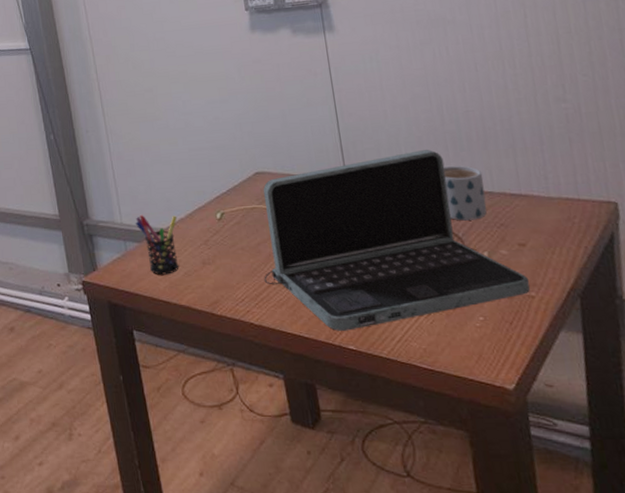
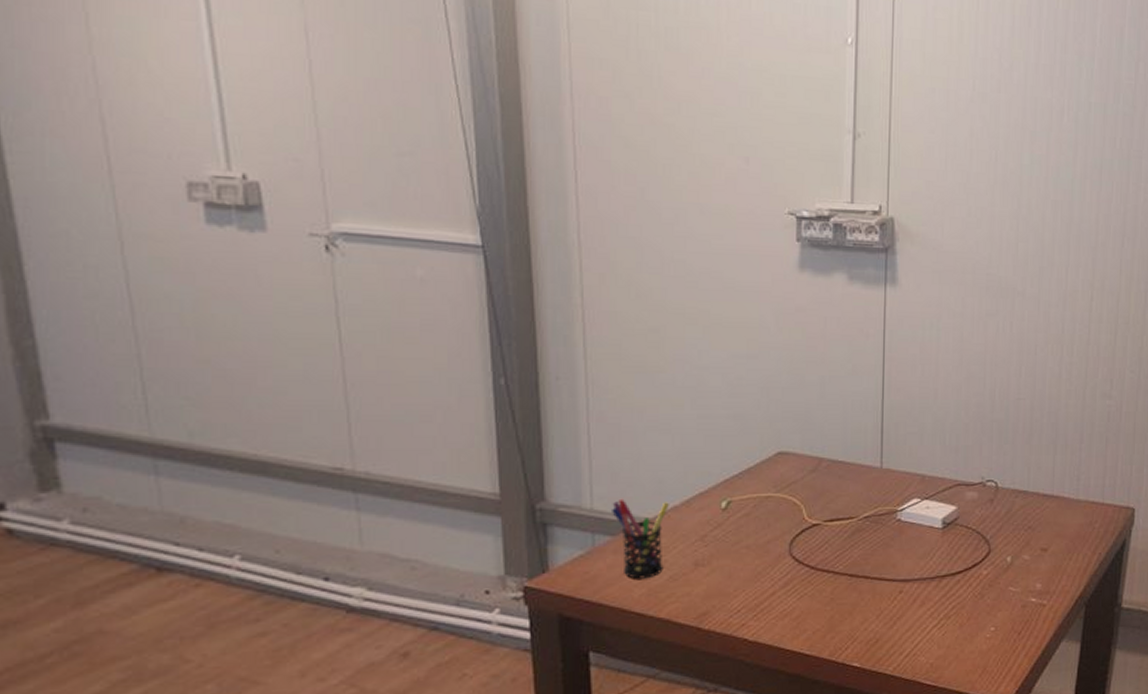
laptop: present [263,150,530,331] -> none [768,439,1043,646]
mug: present [443,165,487,221] -> none [981,459,1021,522]

